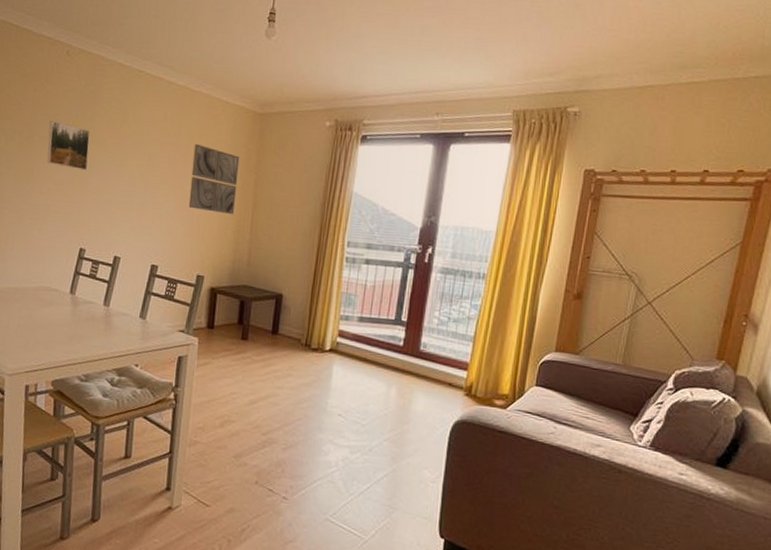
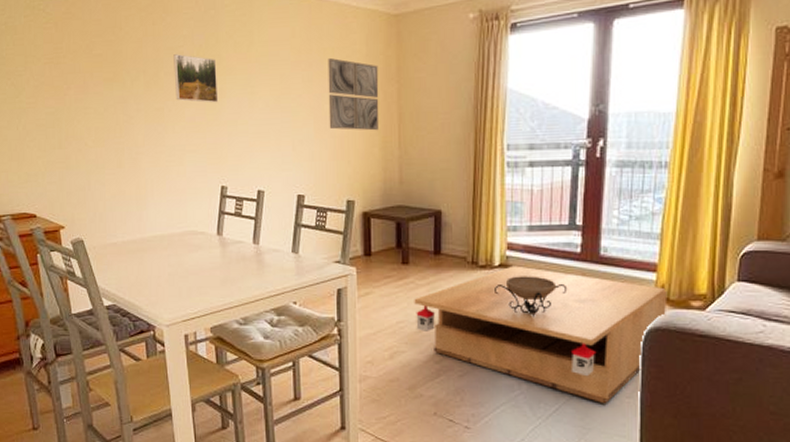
coffee table: none [248,351,475,487] -> present [414,265,668,404]
decorative bowl: none [322,361,389,401] -> present [493,276,568,317]

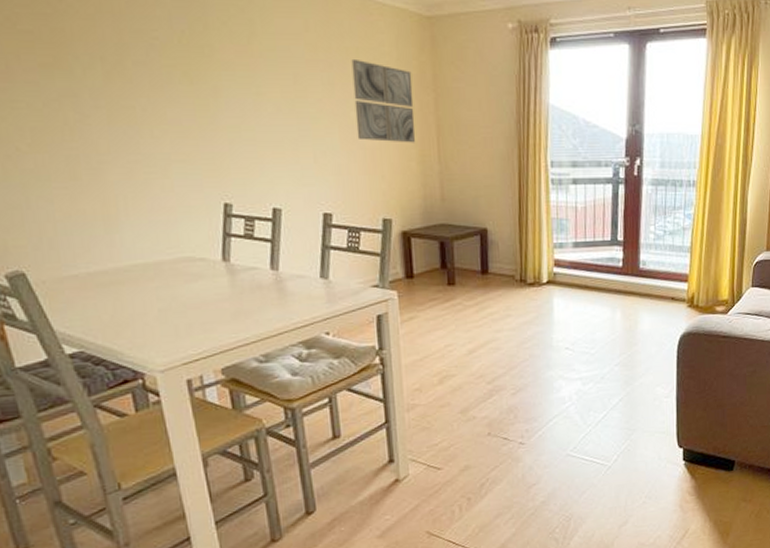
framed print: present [173,54,219,103] -> none [144,39,213,103]
coffee table: present [414,265,668,404] -> none [462,281,697,406]
decorative bowl: present [493,276,568,317] -> none [542,291,612,331]

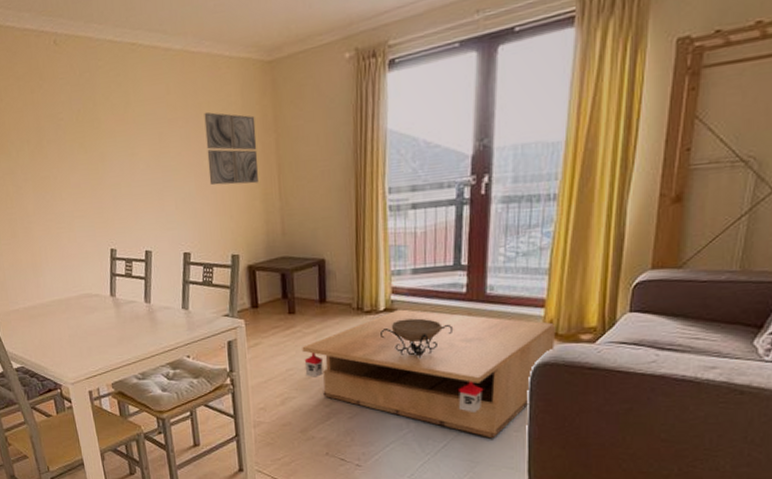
coffee table: none [462,281,697,406] -> present [302,309,556,439]
decorative bowl: none [542,291,612,331] -> present [379,318,454,359]

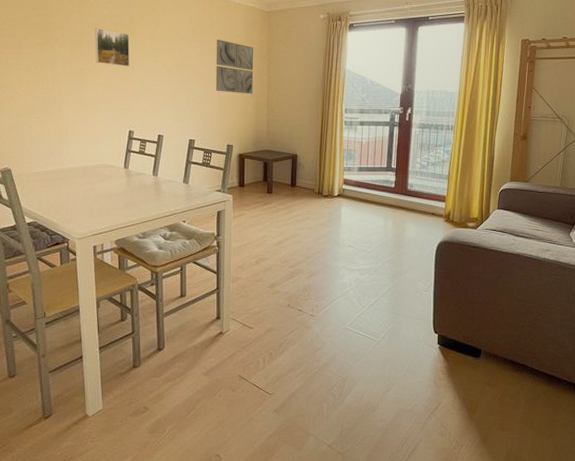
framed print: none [54,120,101,168] -> present [95,28,130,67]
coffee table: present [302,309,556,439] -> none [275,196,452,296]
decorative bowl: present [379,318,454,359] -> none [333,203,385,233]

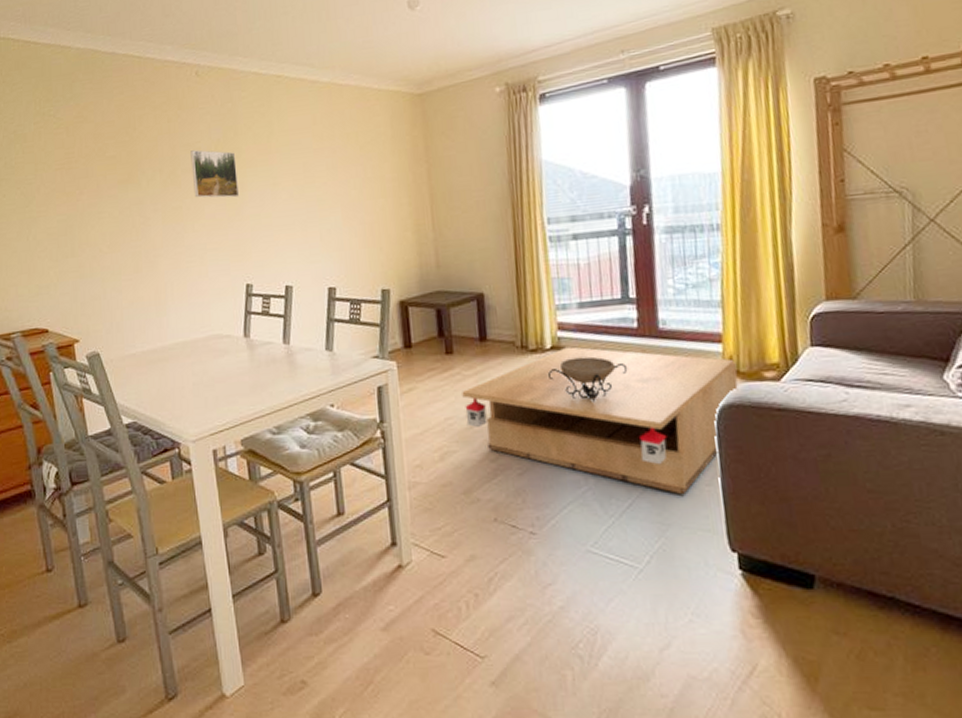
wall art: present [215,39,254,94] -> none [352,142,411,216]
coffee table: none [275,196,452,296] -> present [462,346,739,495]
decorative bowl: none [333,203,385,233] -> present [547,356,628,402]

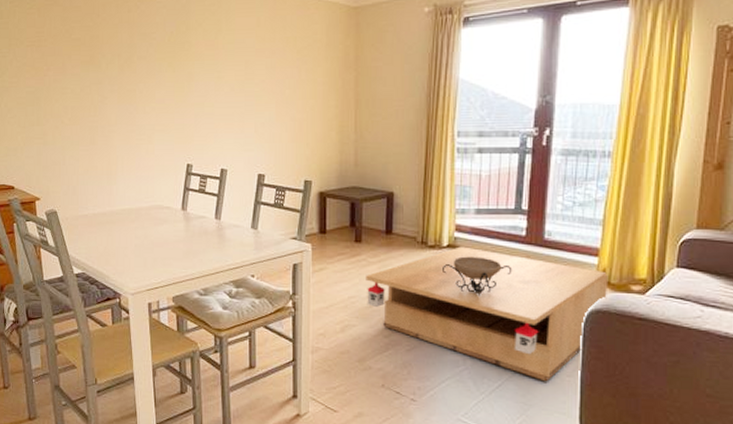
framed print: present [190,150,240,198] -> none [146,40,187,86]

